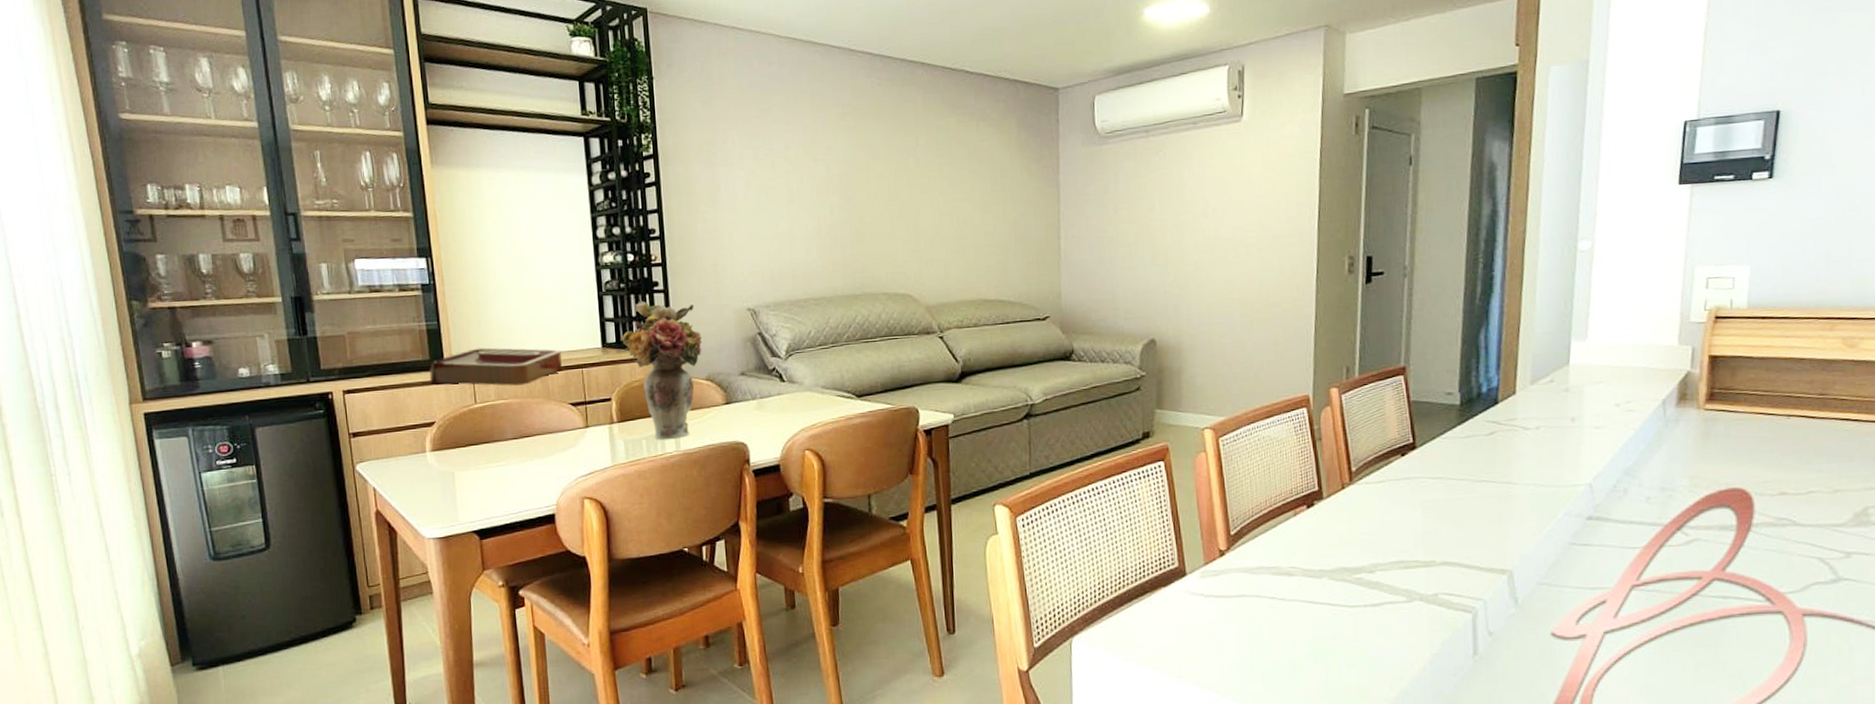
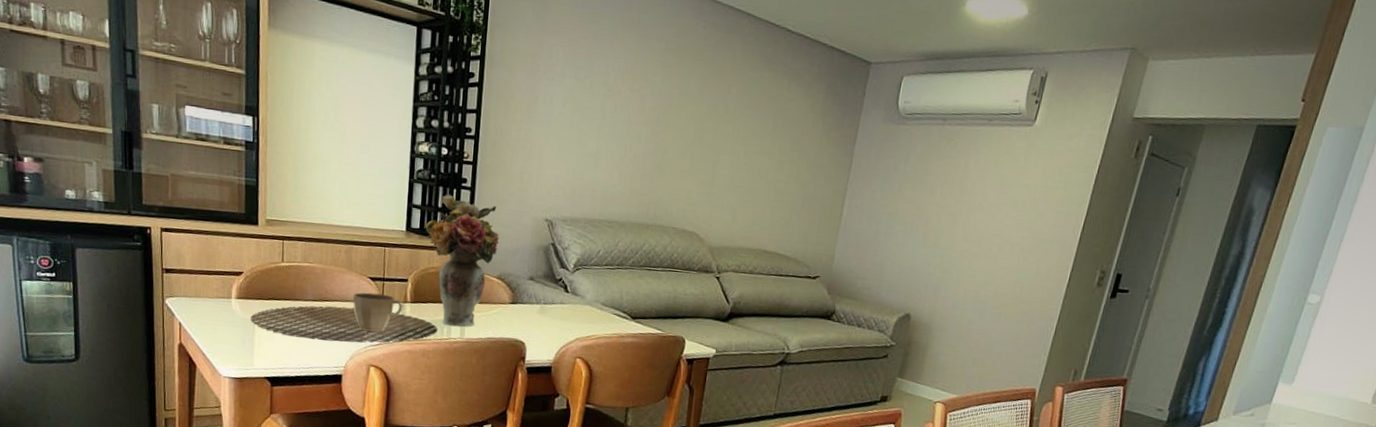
decorative tray: present [428,347,563,386] -> none [243,210,368,253]
place mat: none [448,436,651,482] -> present [250,305,438,343]
cup: none [555,418,611,462] -> present [352,292,403,332]

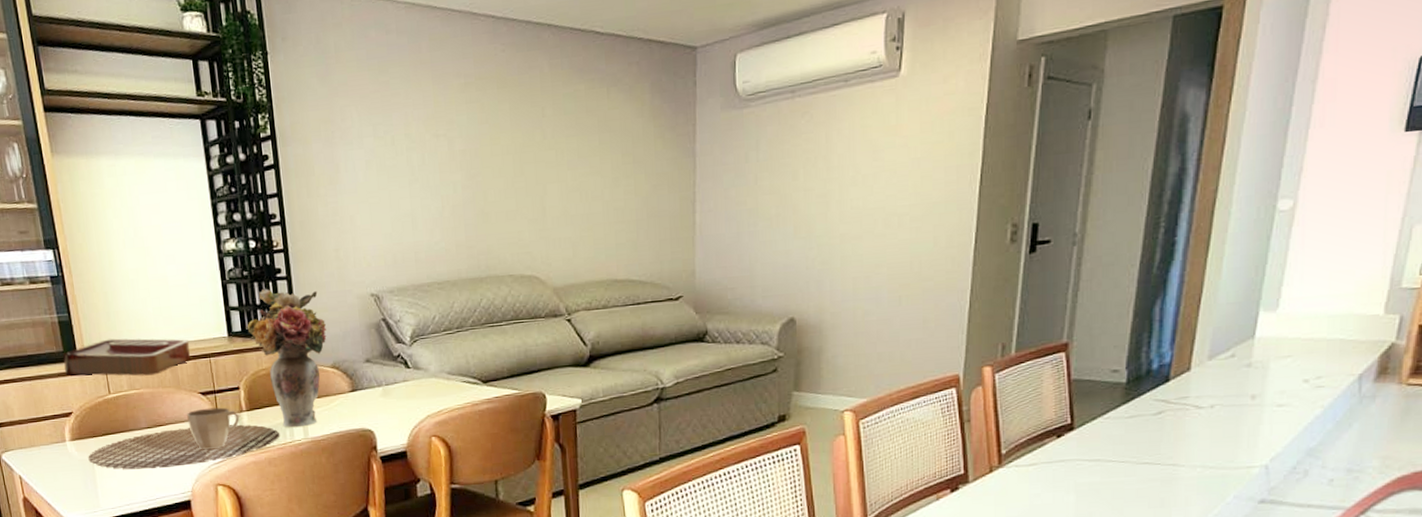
decorative tray: none [243,210,368,253] -> present [62,338,191,376]

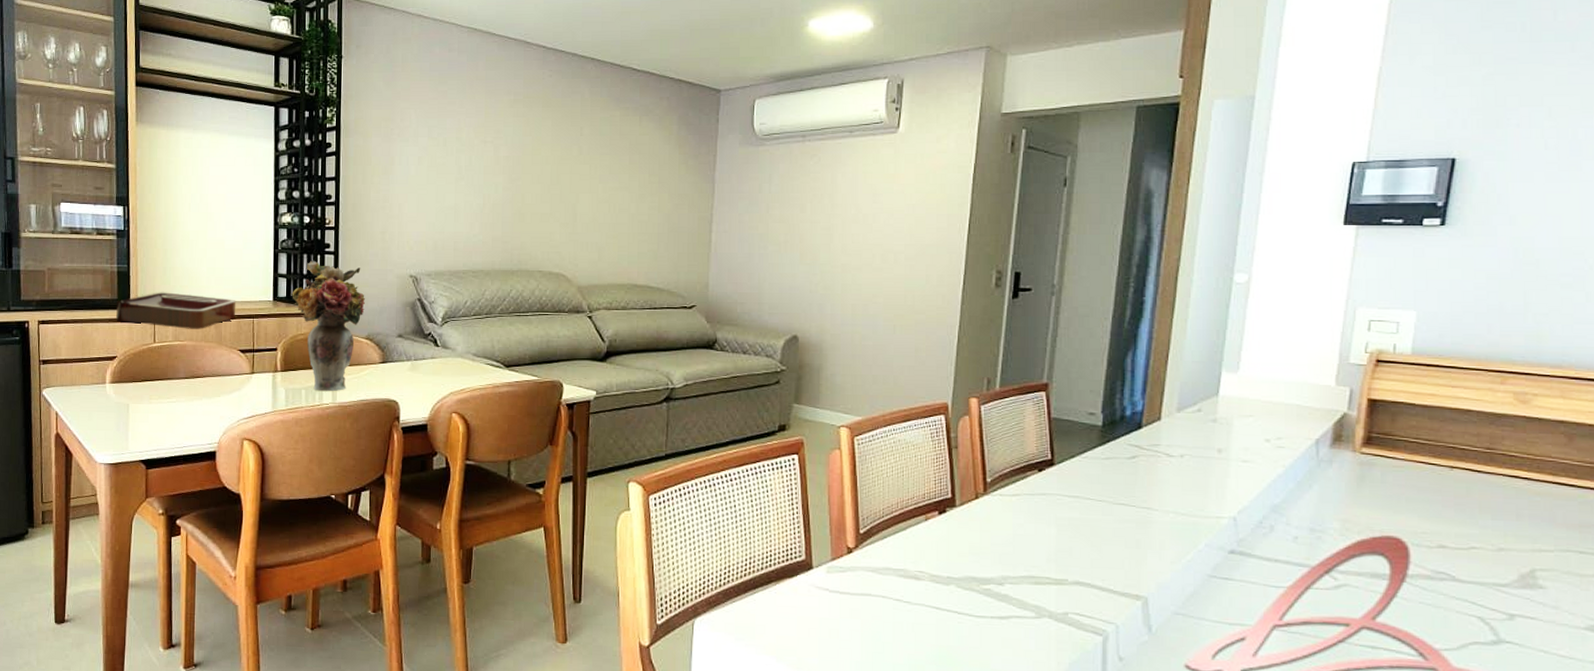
place mat: present [88,424,280,470] -> none [124,381,310,418]
cup: present [186,407,240,450] -> none [223,365,274,405]

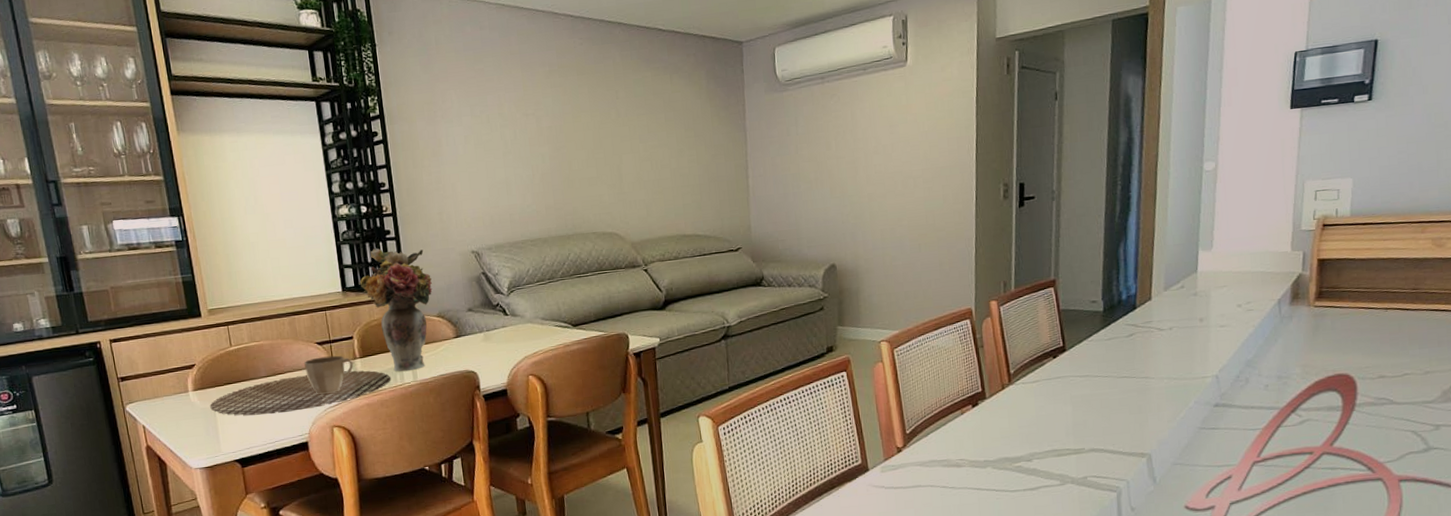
decorative tray: present [116,292,236,329] -> none [185,294,308,331]
place mat: none [124,381,310,418] -> present [210,370,391,416]
cup: none [223,365,274,405] -> present [303,355,354,395]

